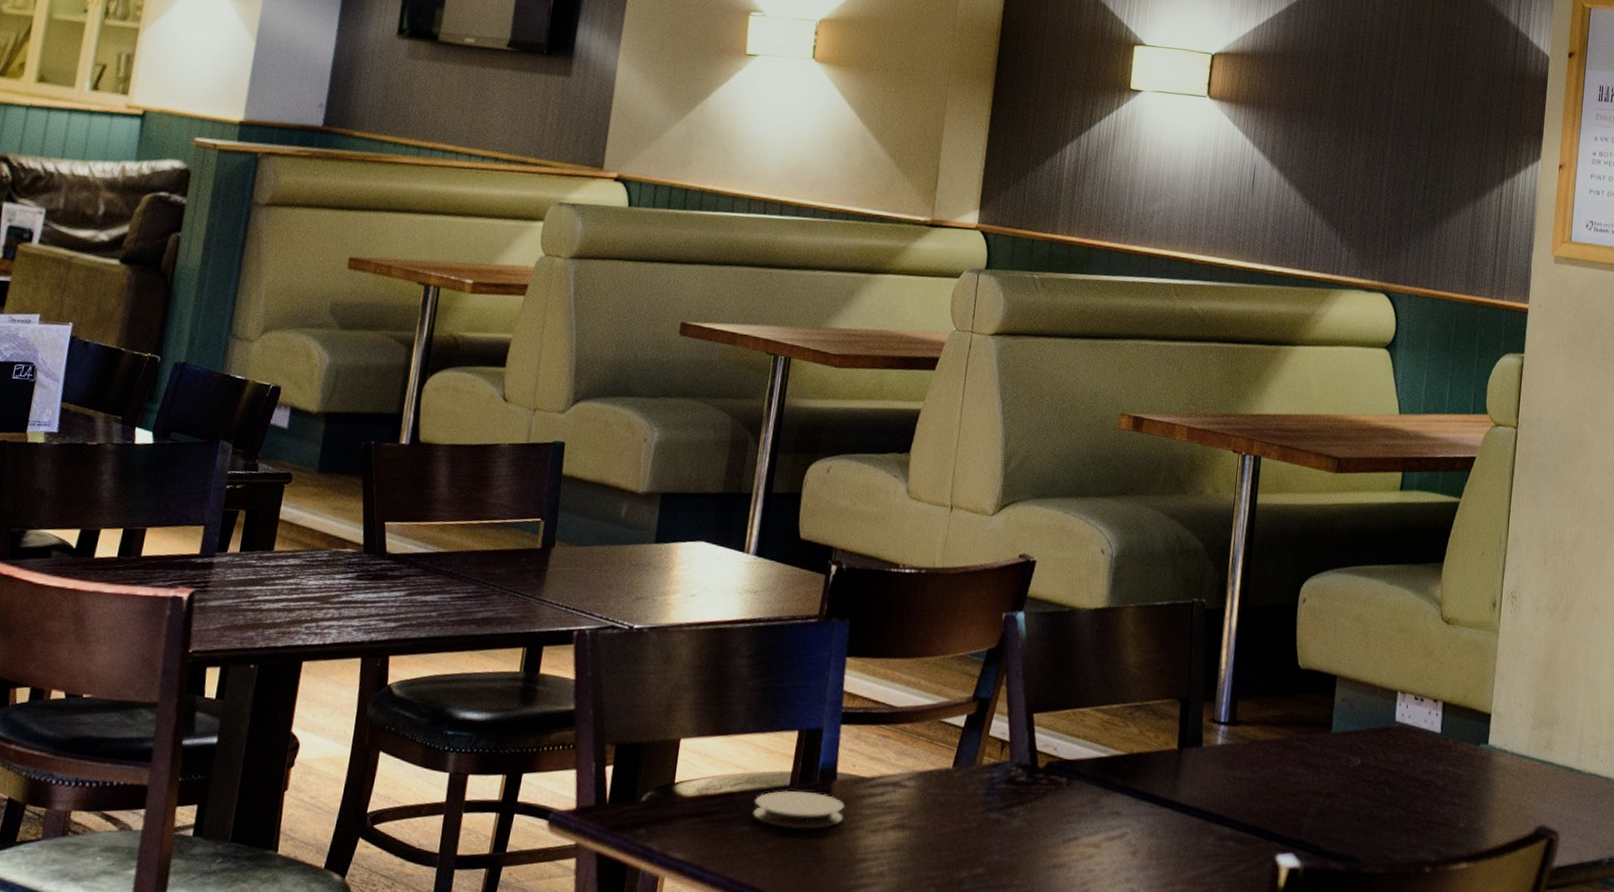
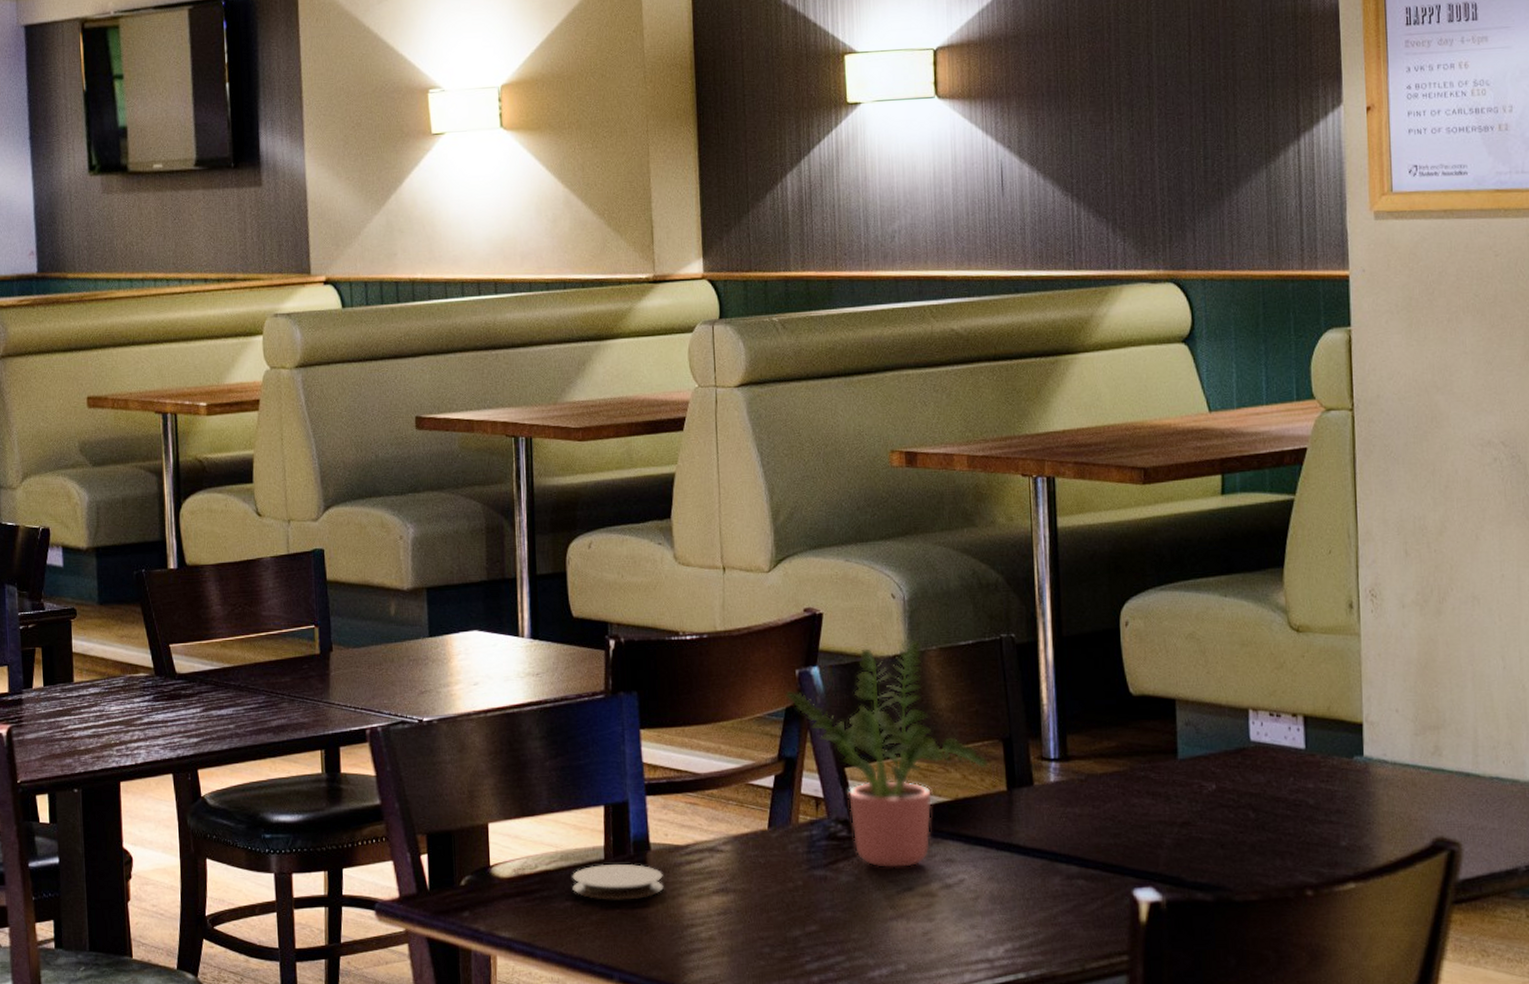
potted plant: none [989,595,1166,818] -> present [785,641,989,869]

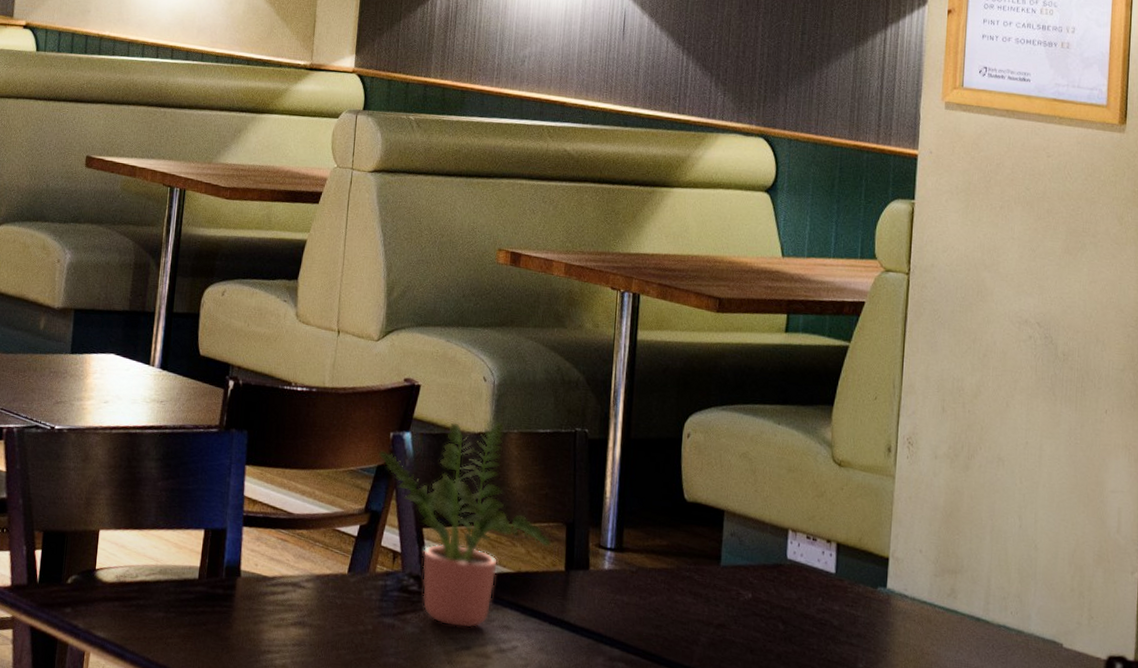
coaster: present [572,864,664,900] -> none [166,583,249,620]

